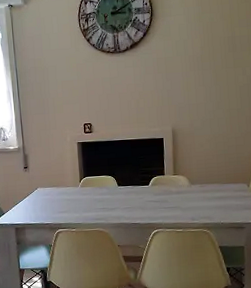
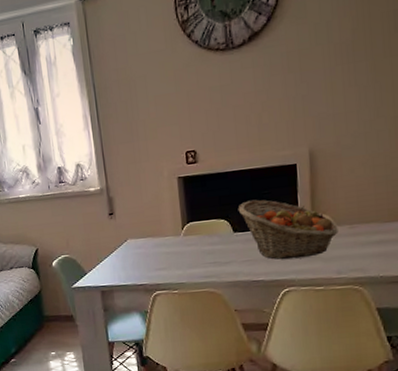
fruit basket: none [121,162,192,208] -> present [238,199,338,260]

